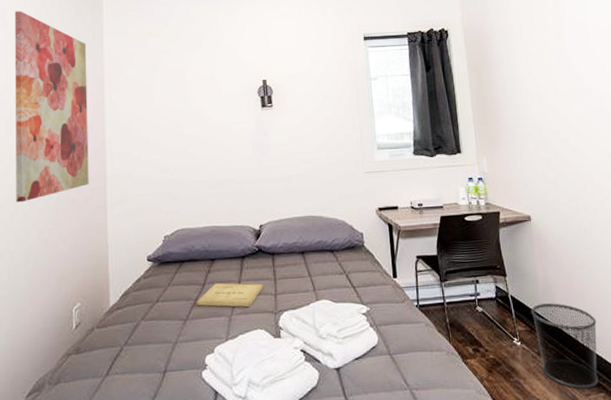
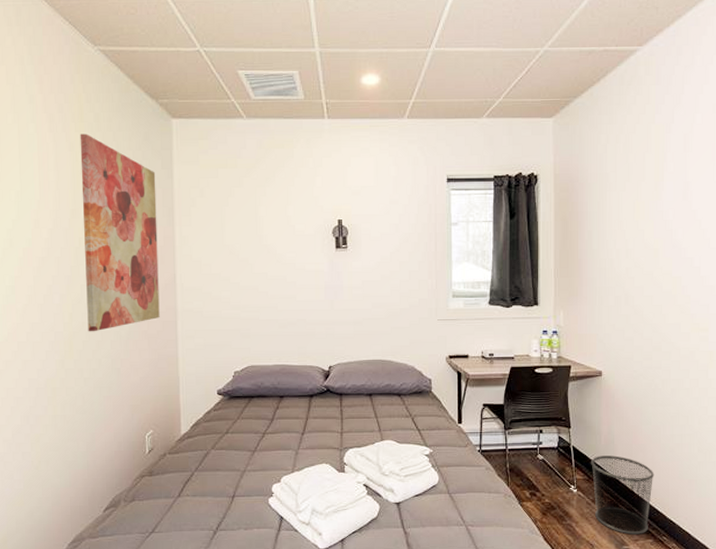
book: present [196,283,263,307] -> none [264,419,330,442]

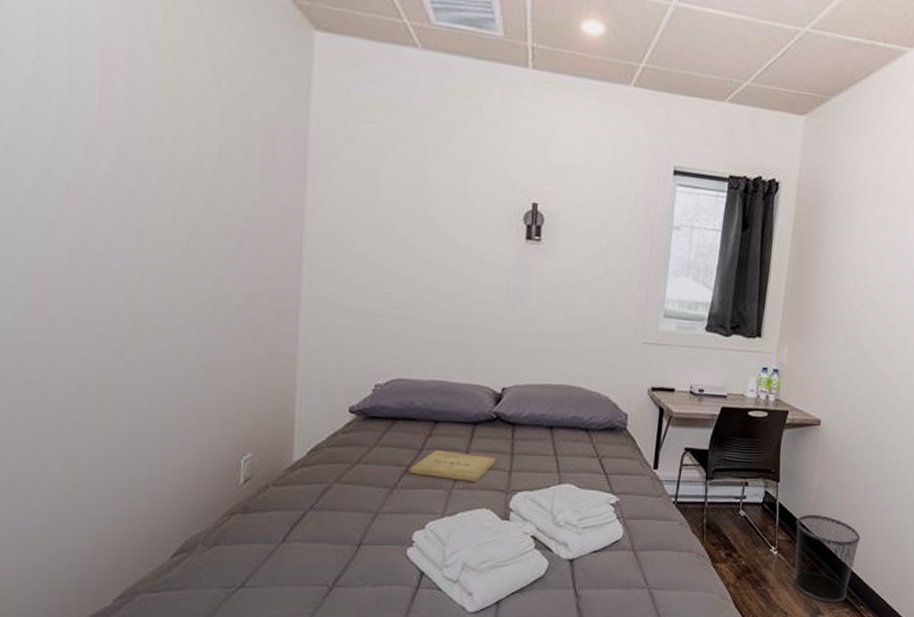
wall art: present [80,133,160,332] -> none [164,27,284,314]
book: none [264,419,330,442] -> present [408,449,497,482]

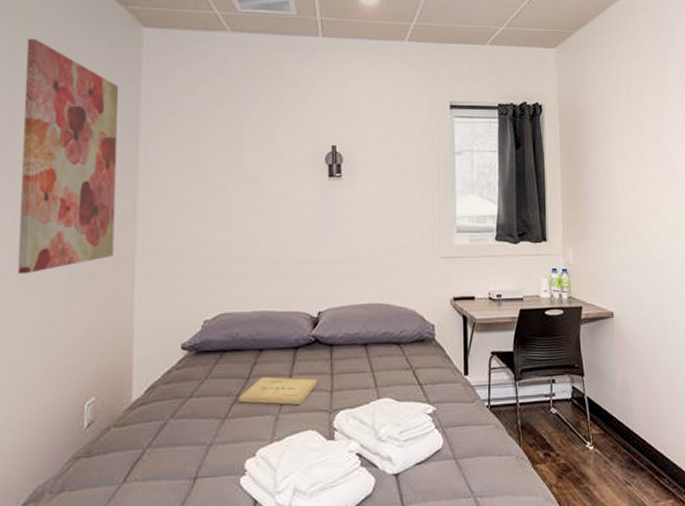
wall art: none [164,27,284,314] -> present [18,38,119,275]
waste bin: present [793,515,861,603] -> none [606,405,671,496]

